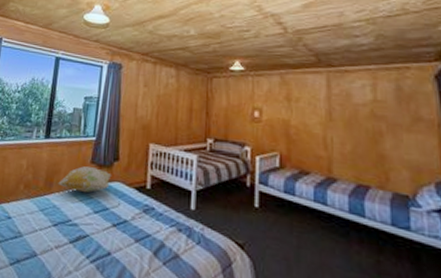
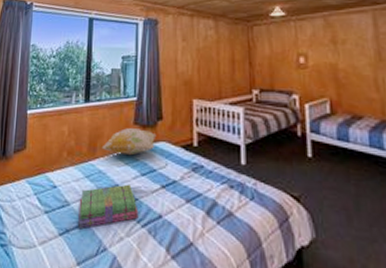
stack of books: none [29,220,89,261] -> present [78,184,139,229]

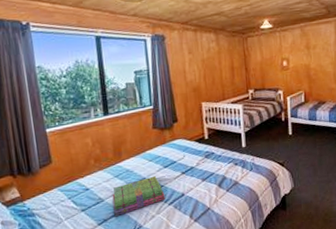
decorative pillow: present [101,128,157,156] -> none [126,131,174,154]

